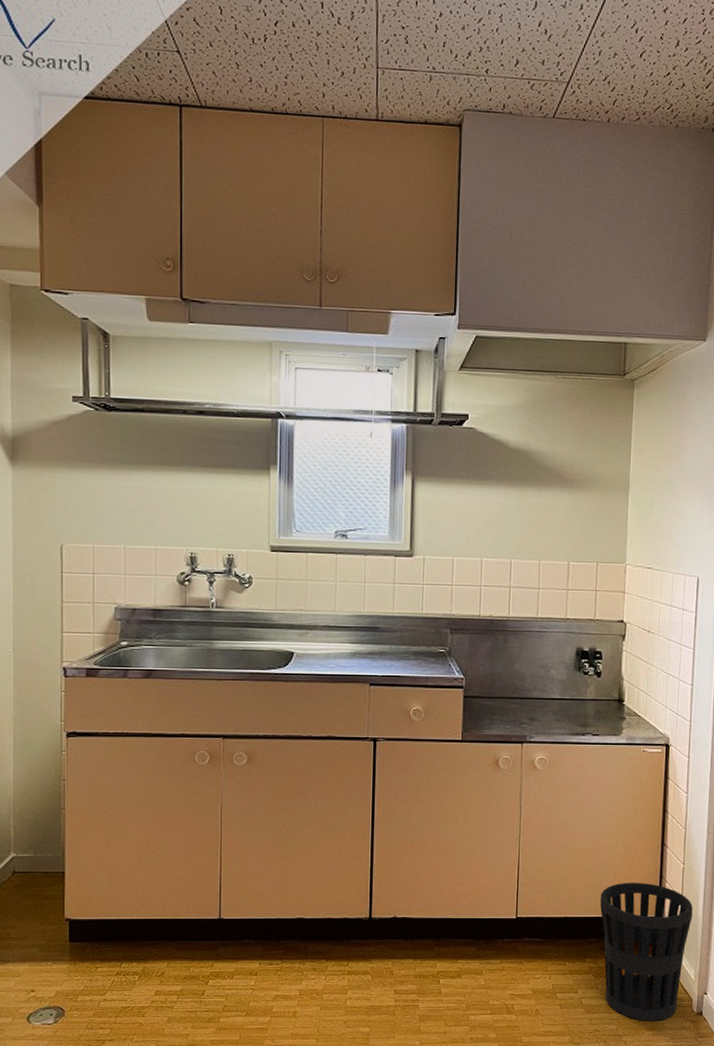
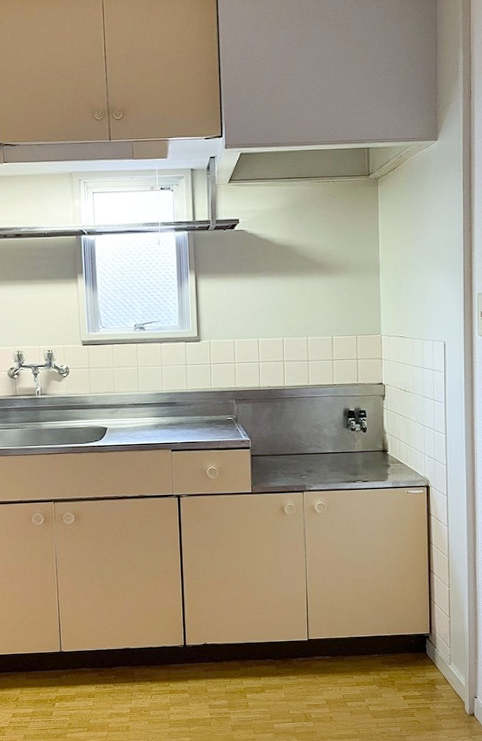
wastebasket: present [600,882,693,1021] -> none [379,604,460,723]

